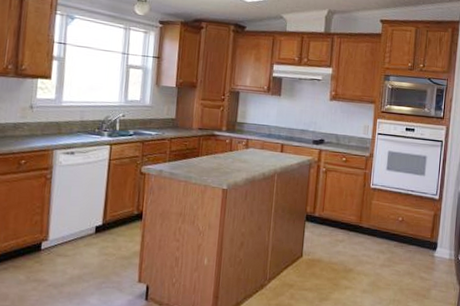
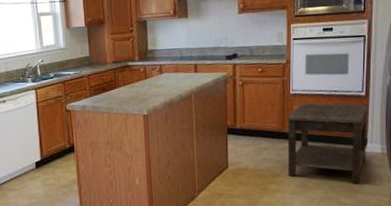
side table: none [360,199,440,289] -> present [287,103,368,184]

